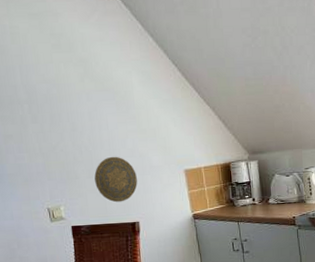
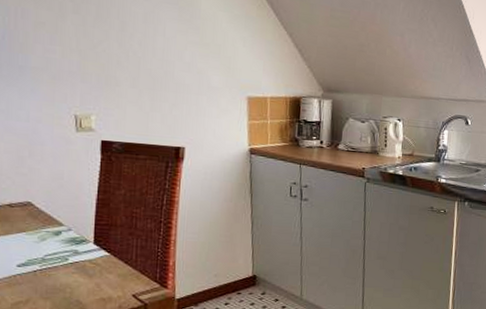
decorative plate: present [94,156,138,203] -> none [139,67,190,122]

